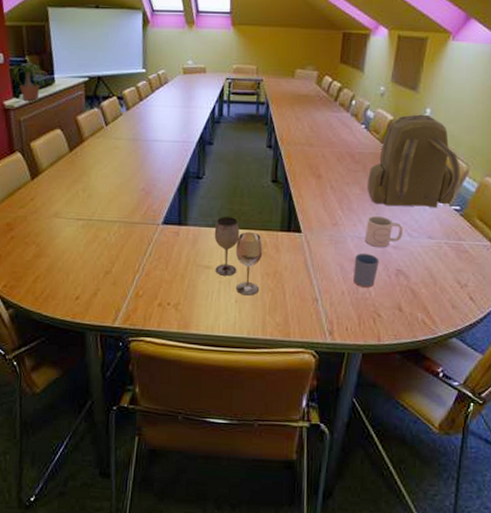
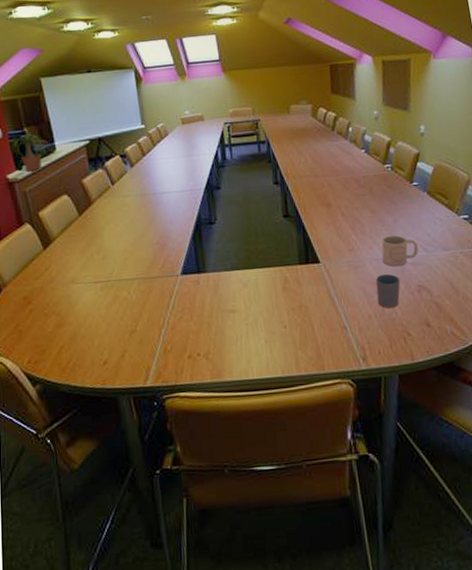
wineglass: present [214,217,263,296] -> none [234,257,287,334]
backpack: present [367,114,461,207] -> none [375,131,464,225]

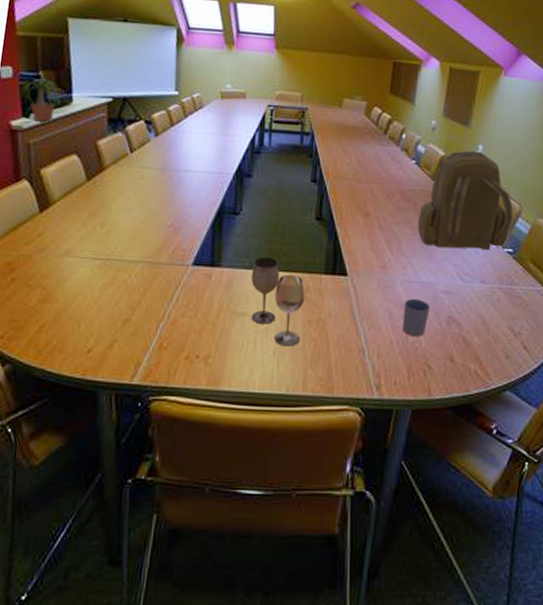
wineglass: none [234,257,287,334] -> present [251,257,305,347]
backpack: none [375,131,464,225] -> present [417,150,513,249]
mug: present [381,235,419,267] -> none [414,258,455,293]

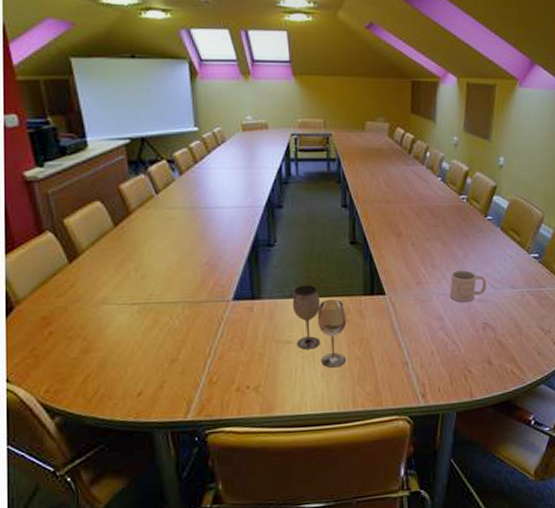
potted plant: present [20,79,62,122] -> none [30,125,74,170]
mug: present [403,298,430,337] -> none [441,309,466,345]
mug: none [414,258,455,293] -> present [449,270,487,303]
backpack: present [417,150,513,249] -> none [447,163,537,260]

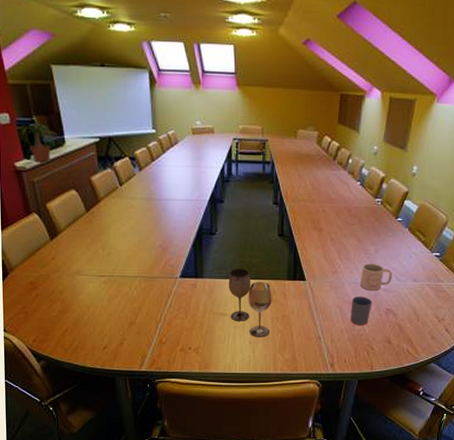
potted plant: none [30,125,74,170] -> present [19,123,55,162]
mug: none [441,309,466,345] -> present [350,296,372,325]

